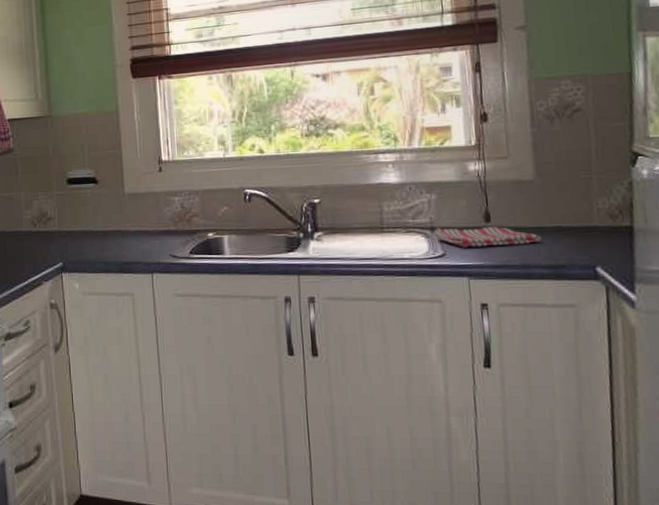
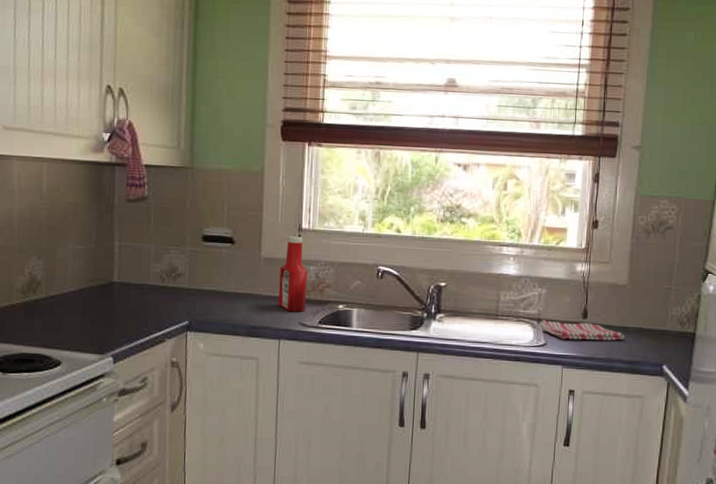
ketchup bottle: none [145,169,174,244] -> present [278,236,308,312]

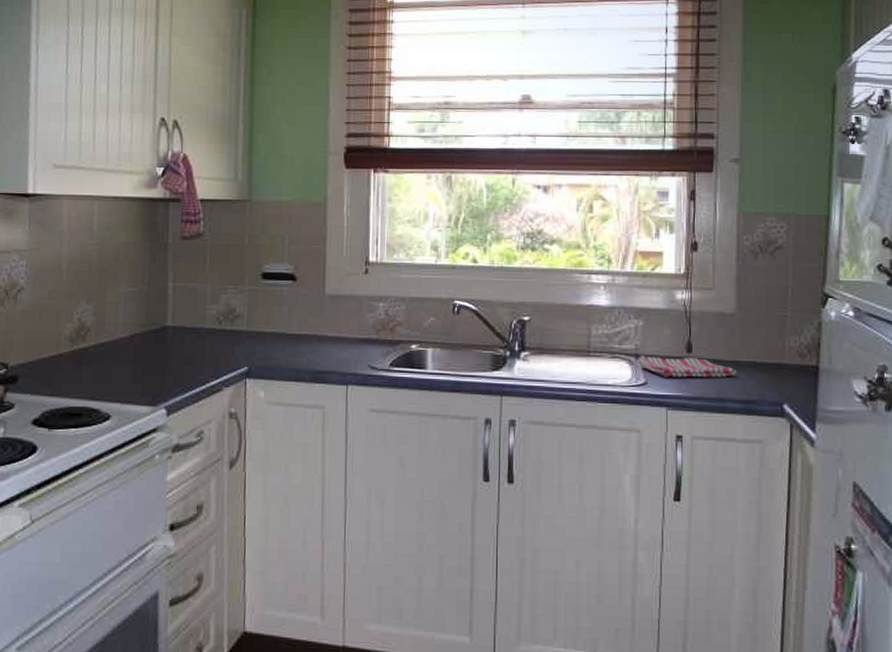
ketchup bottle: present [278,236,308,312] -> none [345,270,377,353]

